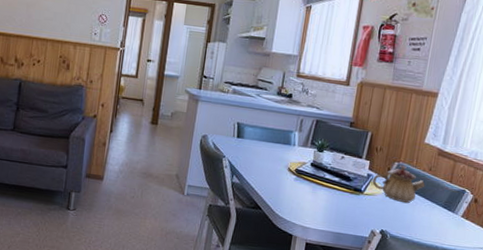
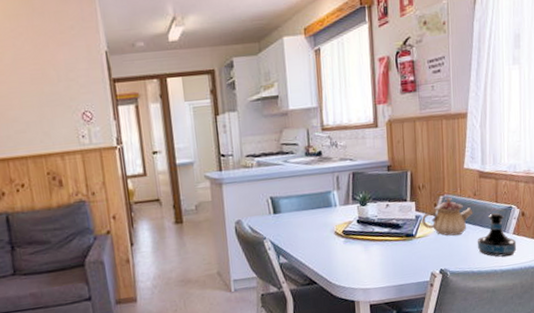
tequila bottle: none [423,191,464,237] -> present [478,212,517,257]

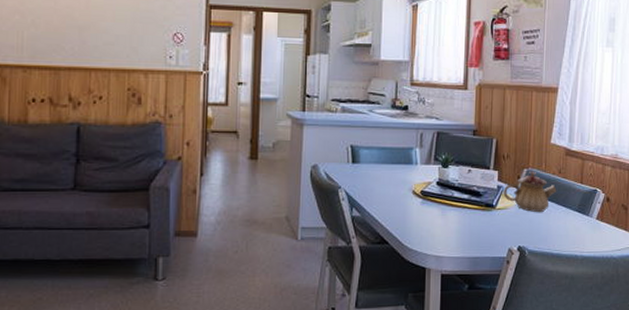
tequila bottle: present [478,212,517,257] -> none [559,194,600,243]

